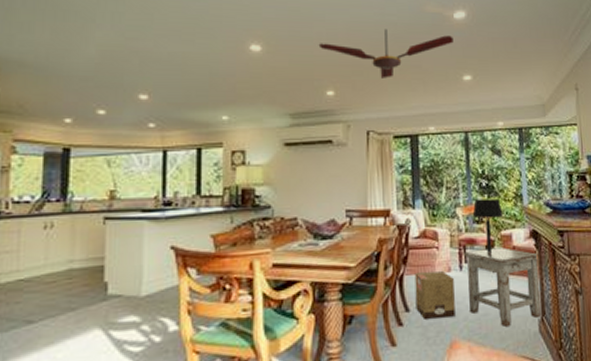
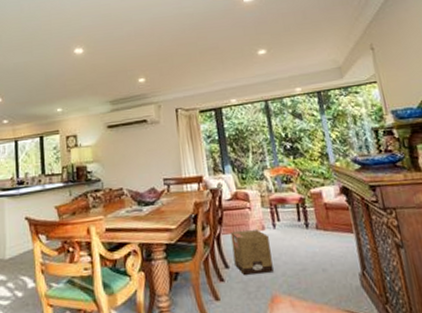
ceiling fan: present [318,29,454,78] -> none [128,17,246,62]
stool: present [463,247,542,328] -> none [275,205,362,282]
table lamp: present [472,198,504,253] -> none [280,159,311,211]

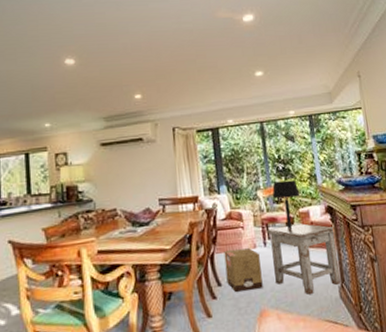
stool: none [275,205,362,282] -> present [266,223,341,295]
table lamp: none [280,159,311,211] -> present [272,179,300,229]

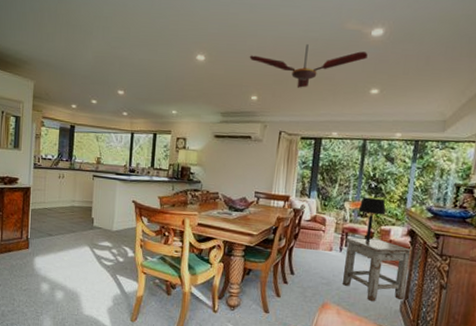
ceiling fan: none [124,36,244,80] -> present [249,44,368,88]
cardboard box: present [224,248,263,292] -> none [299,247,334,285]

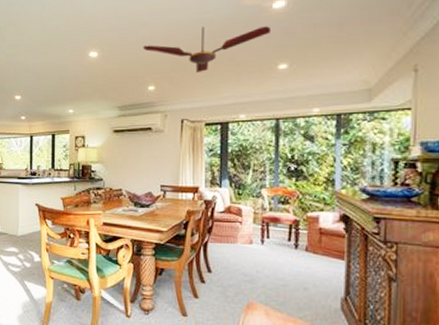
stool: present [343,237,413,302] -> none [265,227,348,300]
table lamp: present [358,197,386,242] -> none [278,182,311,232]

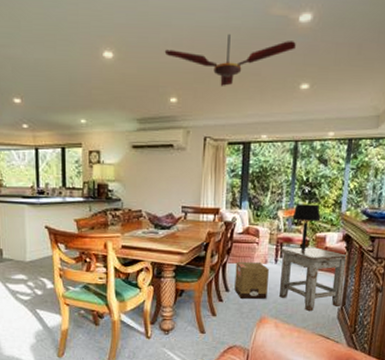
cardboard box: none [217,242,255,283] -> present [234,262,269,299]
stool: none [265,227,348,300] -> present [279,247,348,312]
table lamp: none [278,182,311,232] -> present [292,204,321,251]

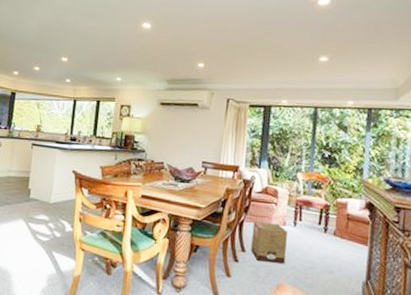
ceiling fan: present [164,34,296,86] -> none [195,13,315,56]
stool: present [279,247,348,312] -> none [298,211,372,283]
table lamp: present [292,204,321,251] -> none [312,167,342,216]

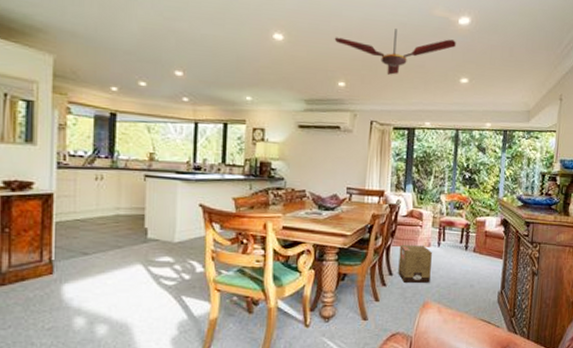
ceiling fan: none [195,13,315,56] -> present [334,29,456,75]

